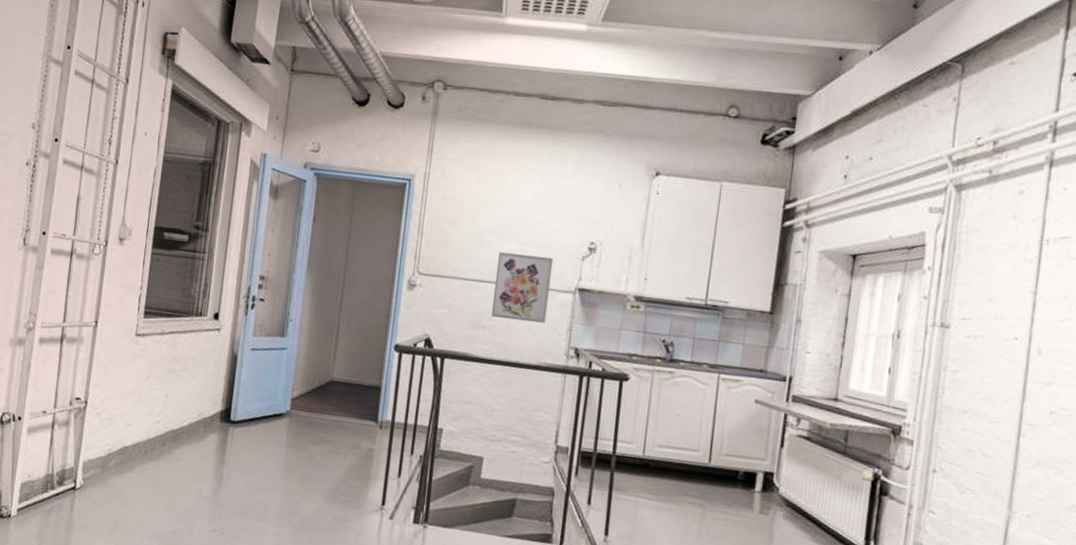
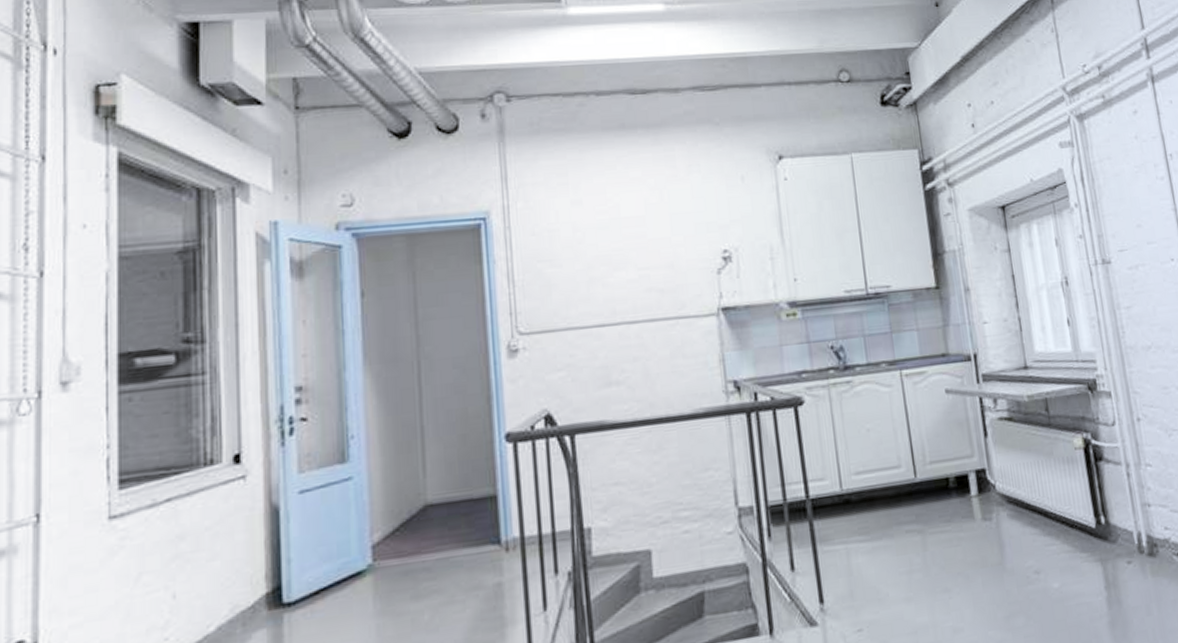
wall art: present [490,251,553,323] -> none [616,278,692,367]

